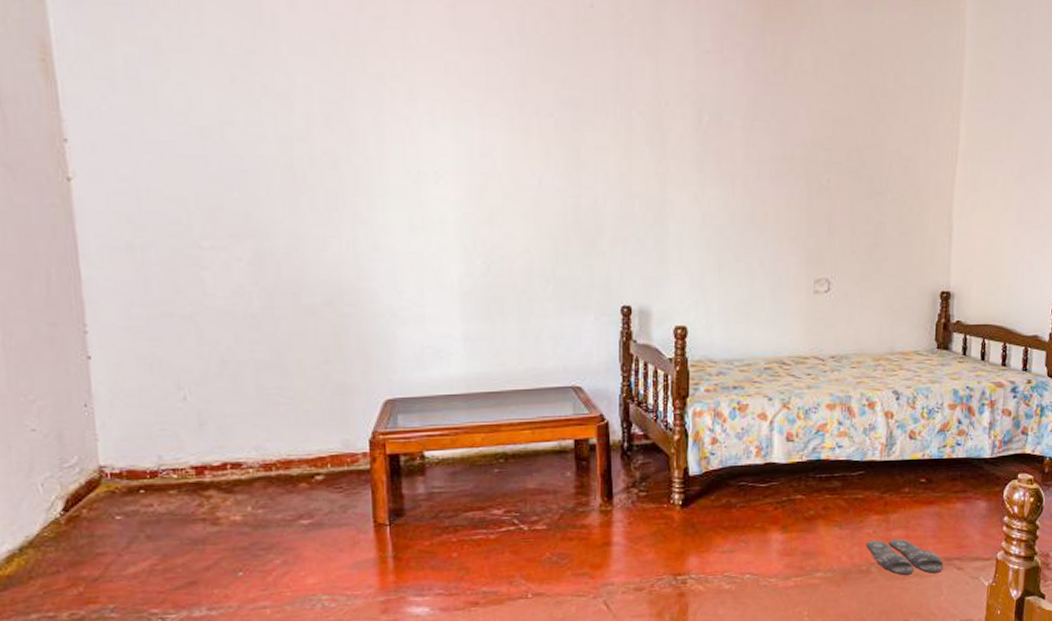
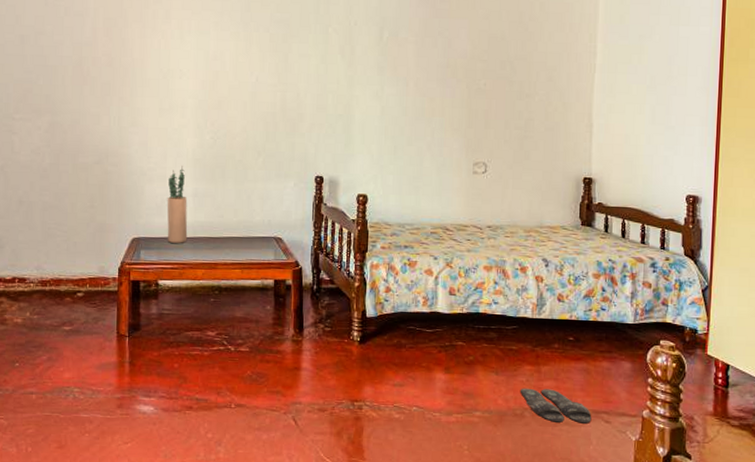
vase: none [428,300,459,404] -> present [167,165,188,244]

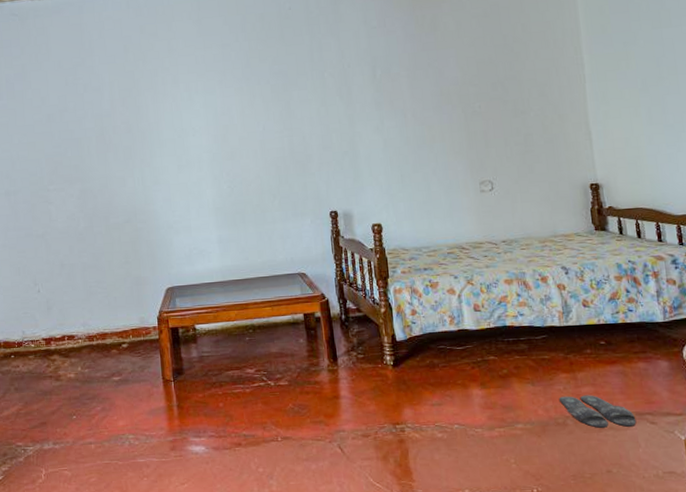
vase: present [167,165,188,244] -> none [194,215,218,290]

